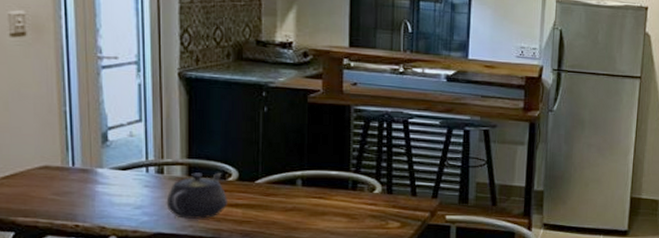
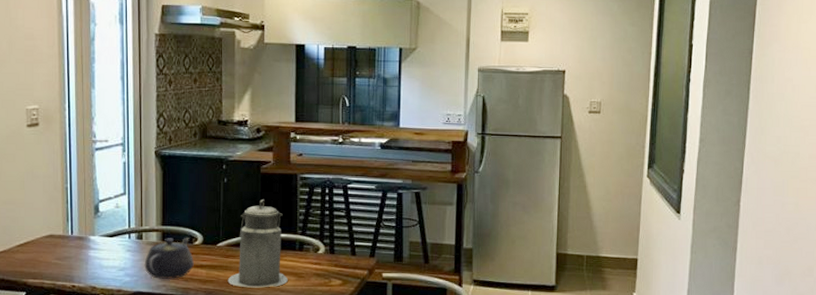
canister: none [268,132,339,230] -> present [227,200,288,288]

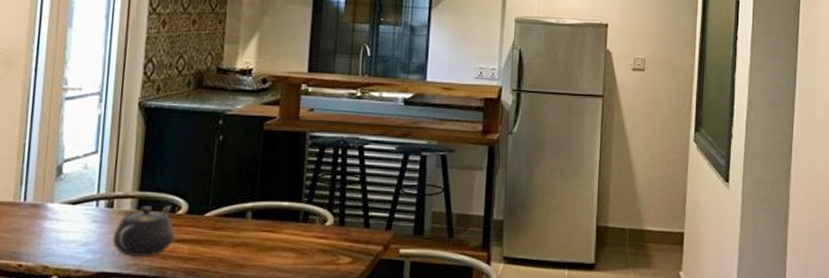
canister: present [227,200,288,288] -> none [214,161,287,267]

